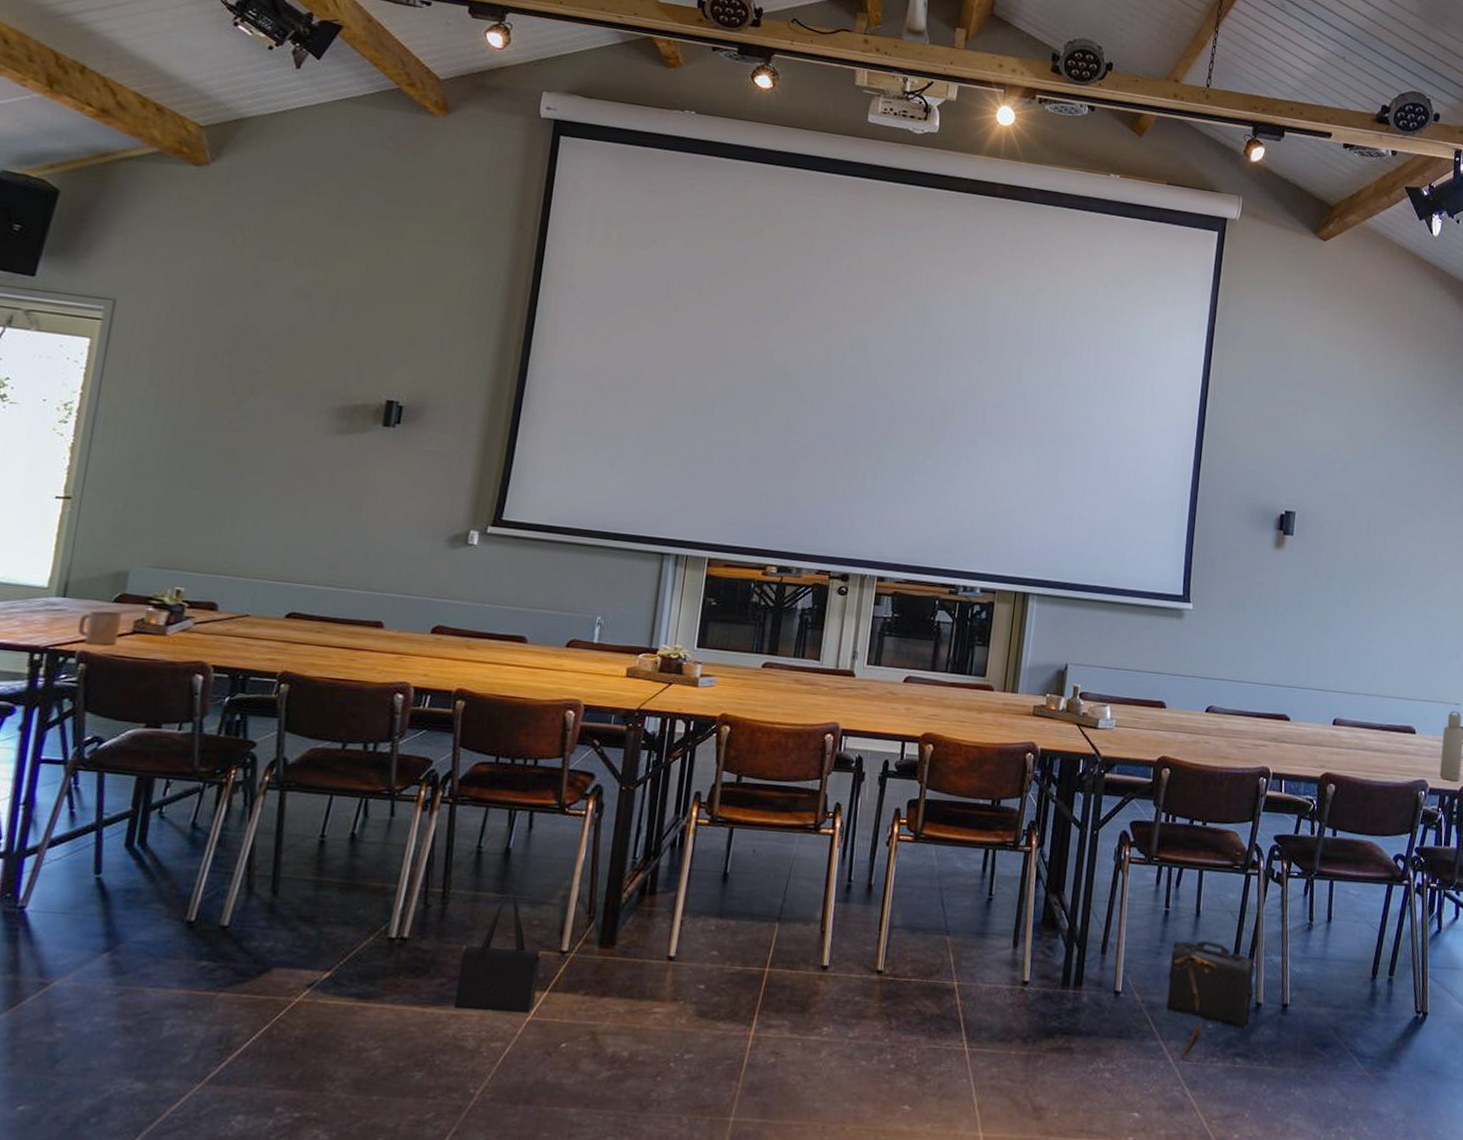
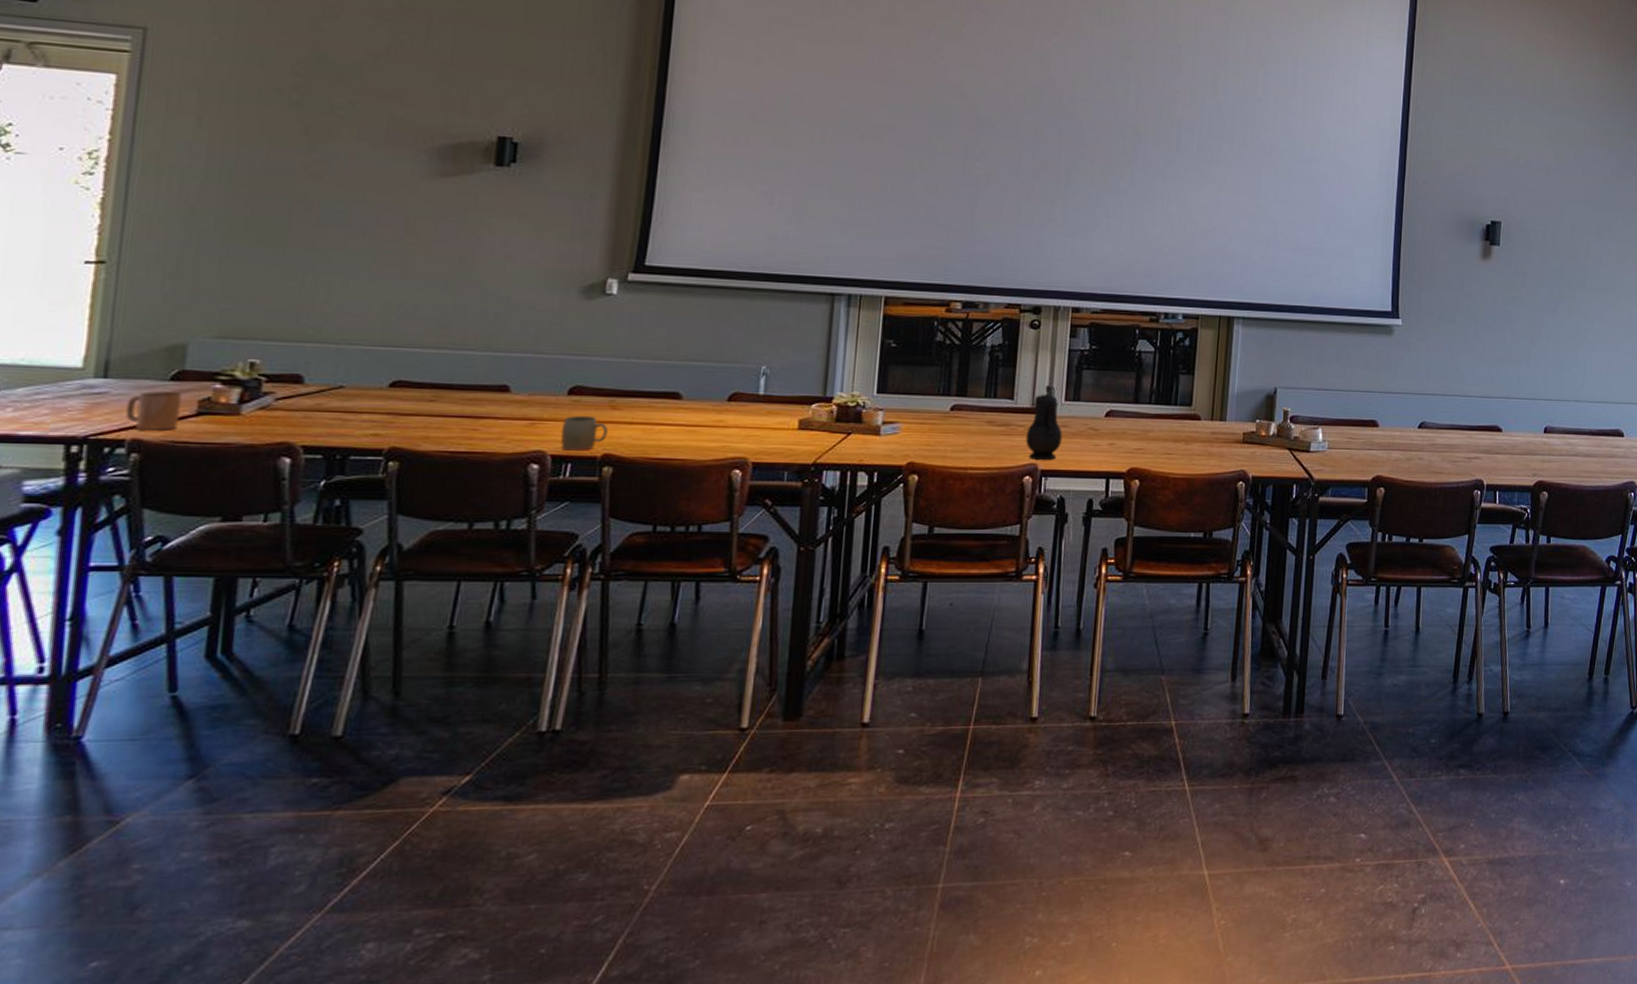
mug: none [423,652,463,685] -> present [560,416,608,451]
tote bag: present [455,892,543,1013] -> none [620,671,719,800]
coffeepot: none [829,648,864,720] -> present [1025,384,1063,460]
briefcase: present [1166,941,1255,1060] -> none [1389,657,1475,776]

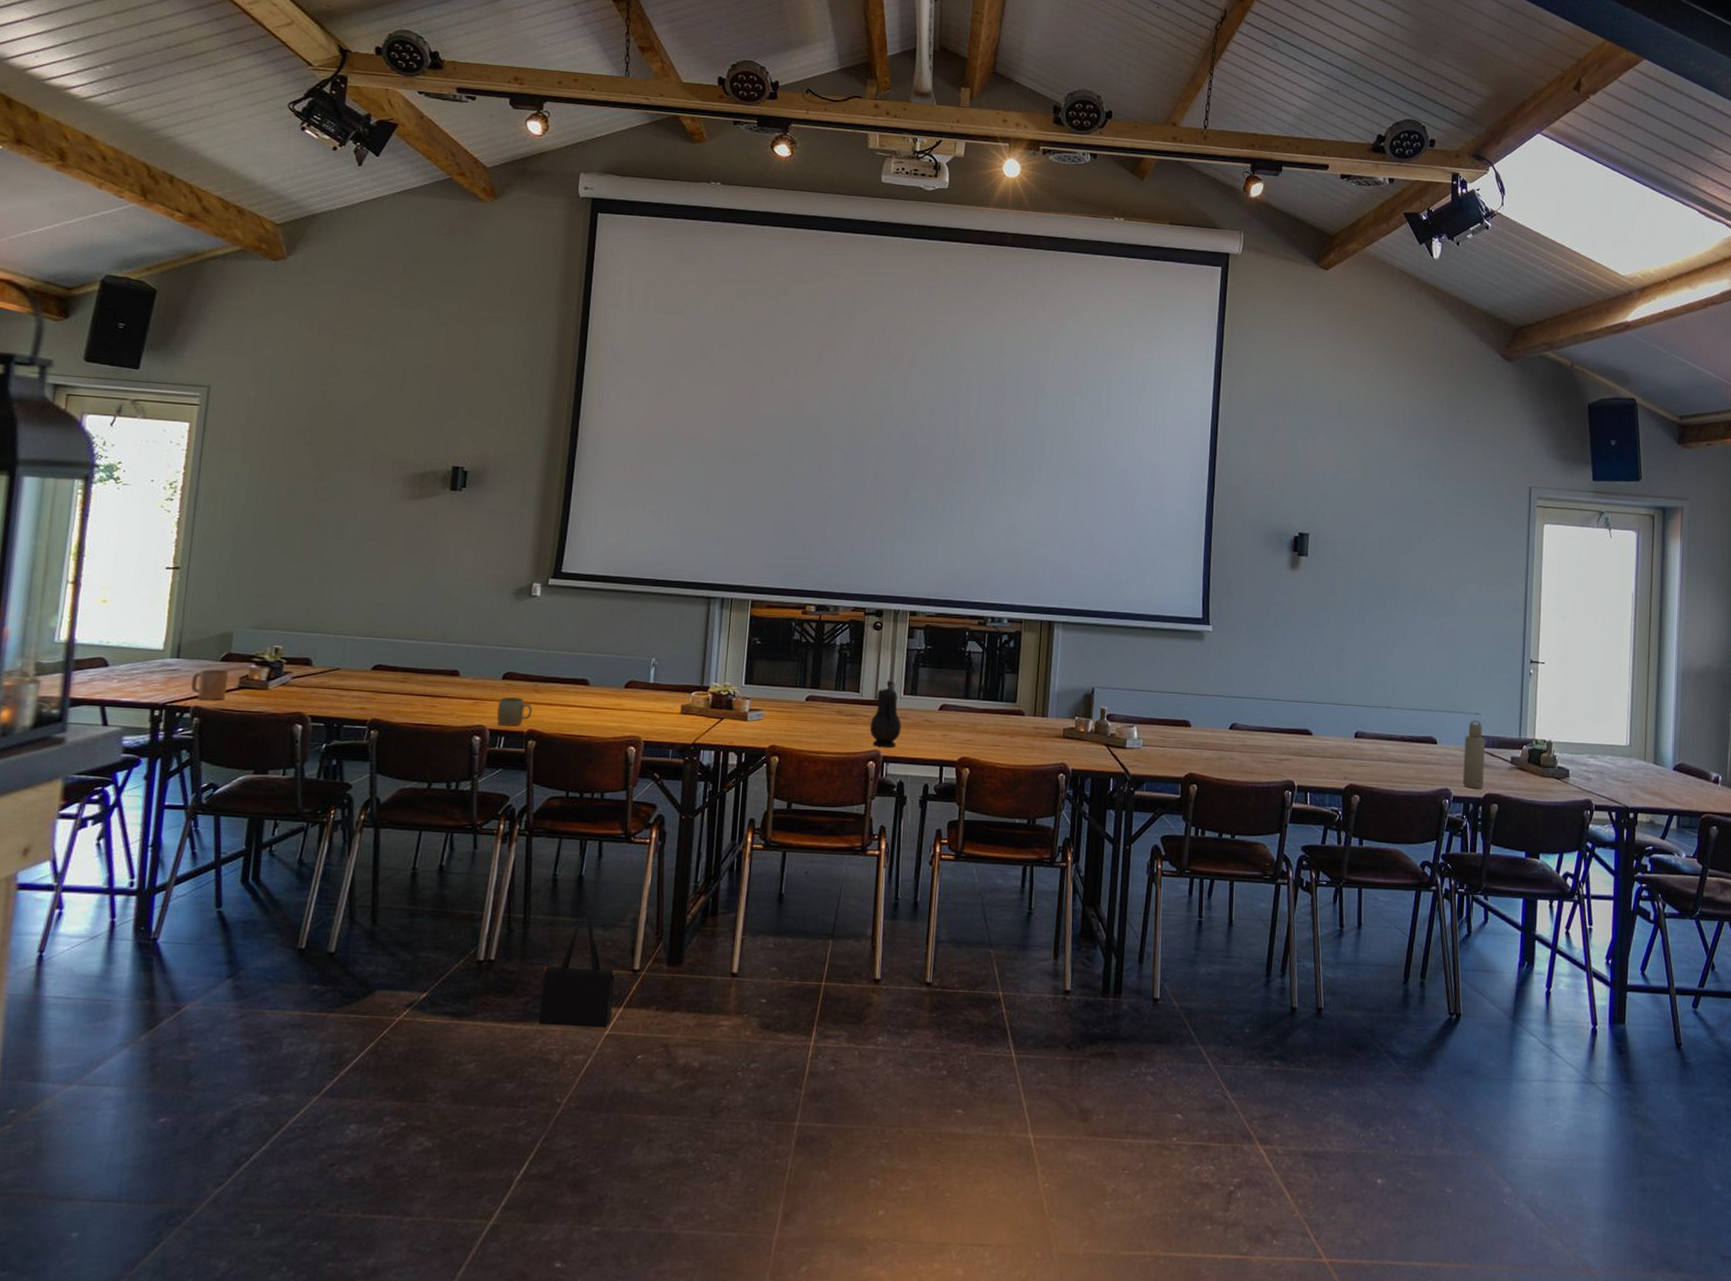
tote bag: none [620,671,719,800] -> present [539,916,616,1028]

